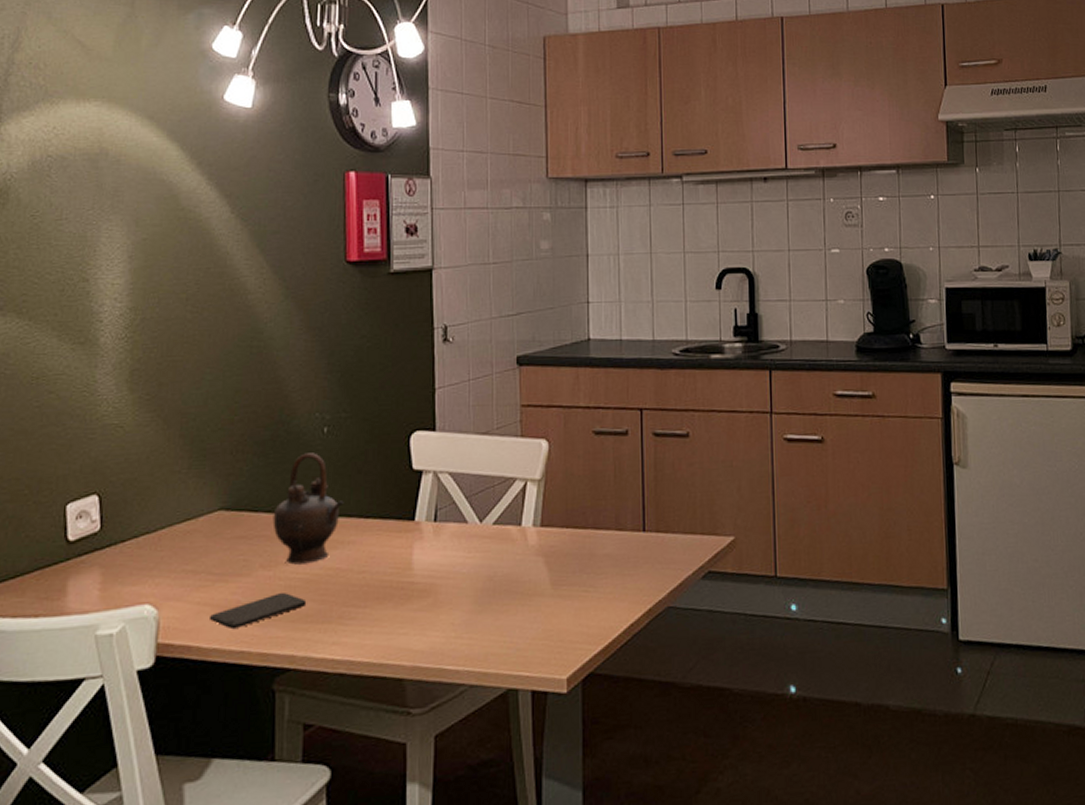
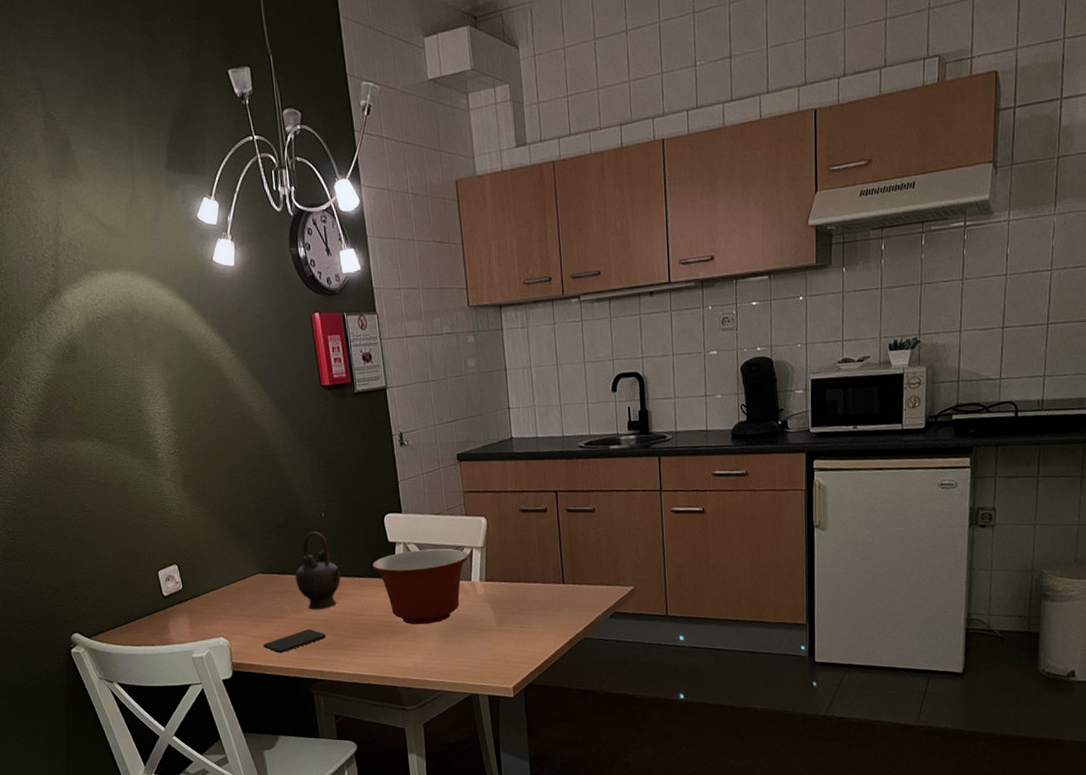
mixing bowl: none [386,480,521,588] -> present [372,548,469,625]

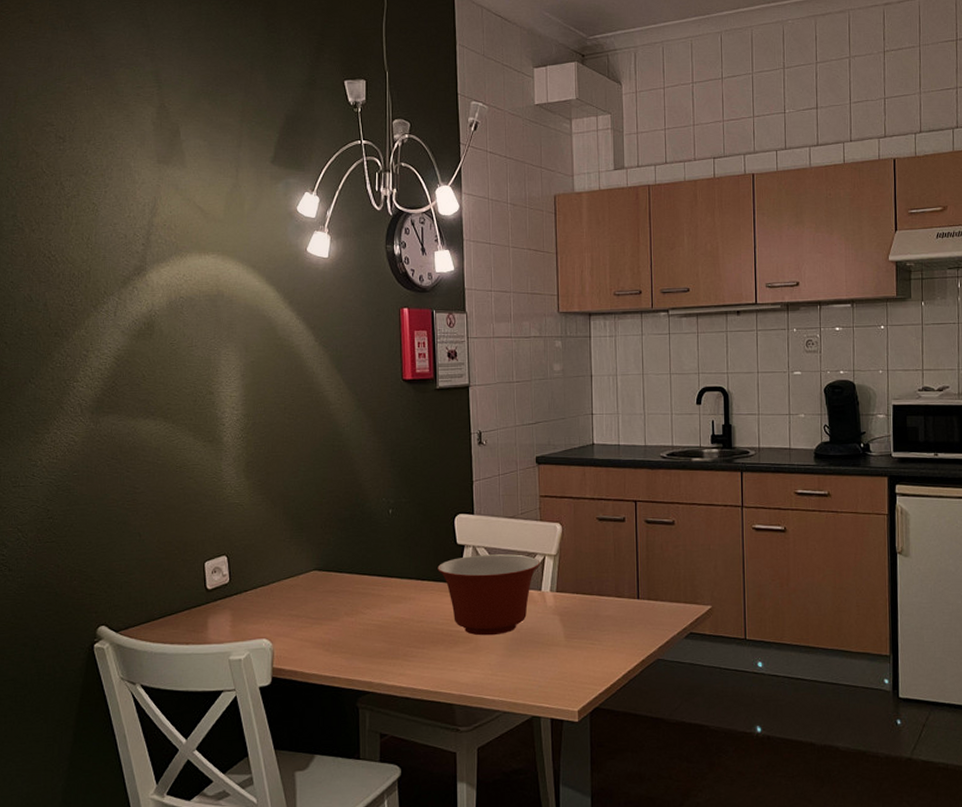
smartphone: present [263,629,326,654] -> none [309,635,380,660]
teapot: present [295,531,343,610] -> none [353,529,406,614]

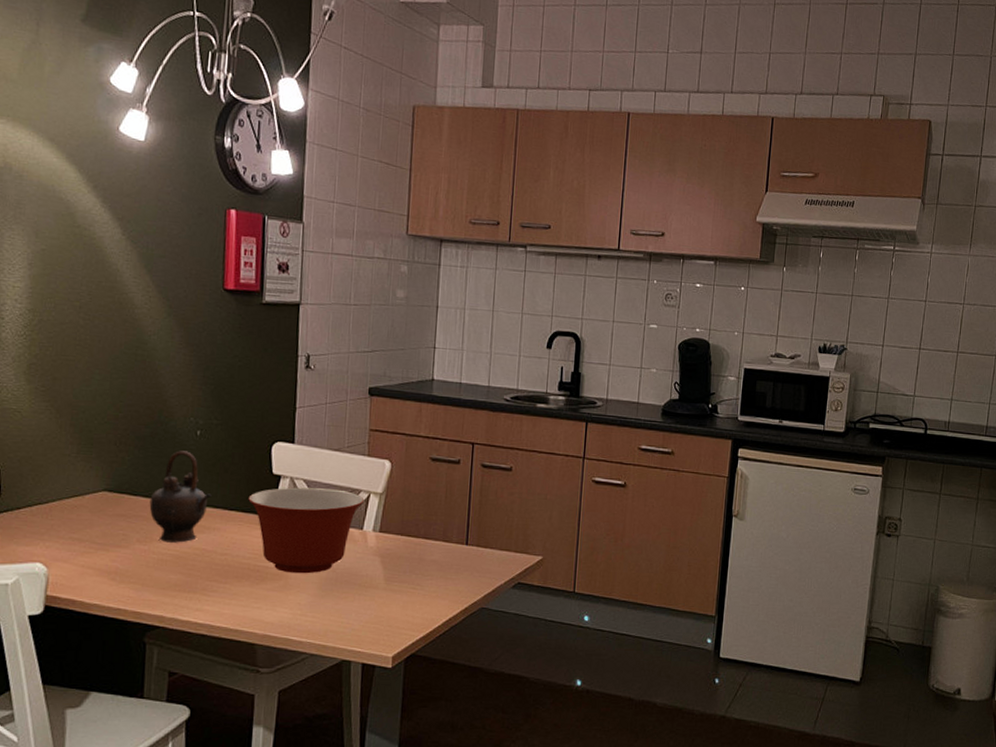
teapot: none [353,529,406,614] -> present [149,450,212,543]

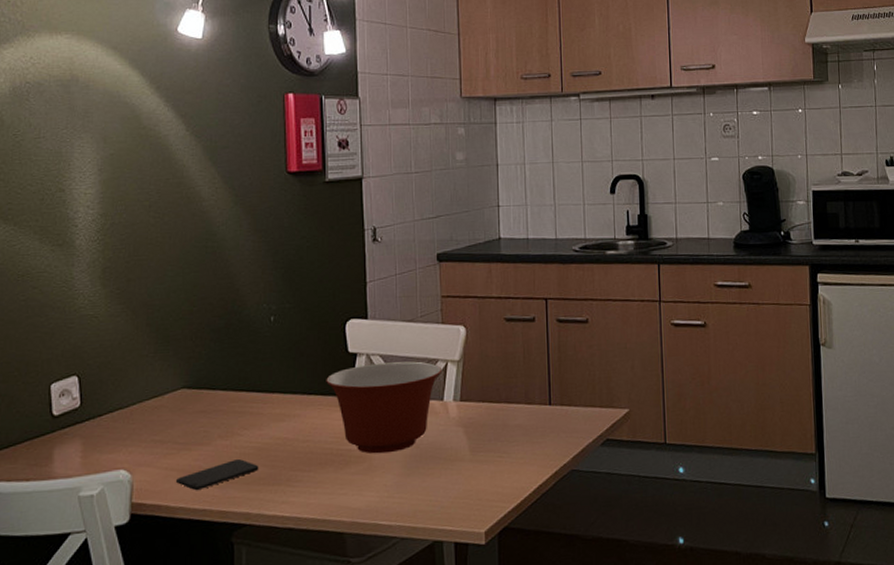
smartphone: none [91,565,176,590] -> present [175,459,259,491]
teapot: present [149,450,212,543] -> none [228,338,290,435]

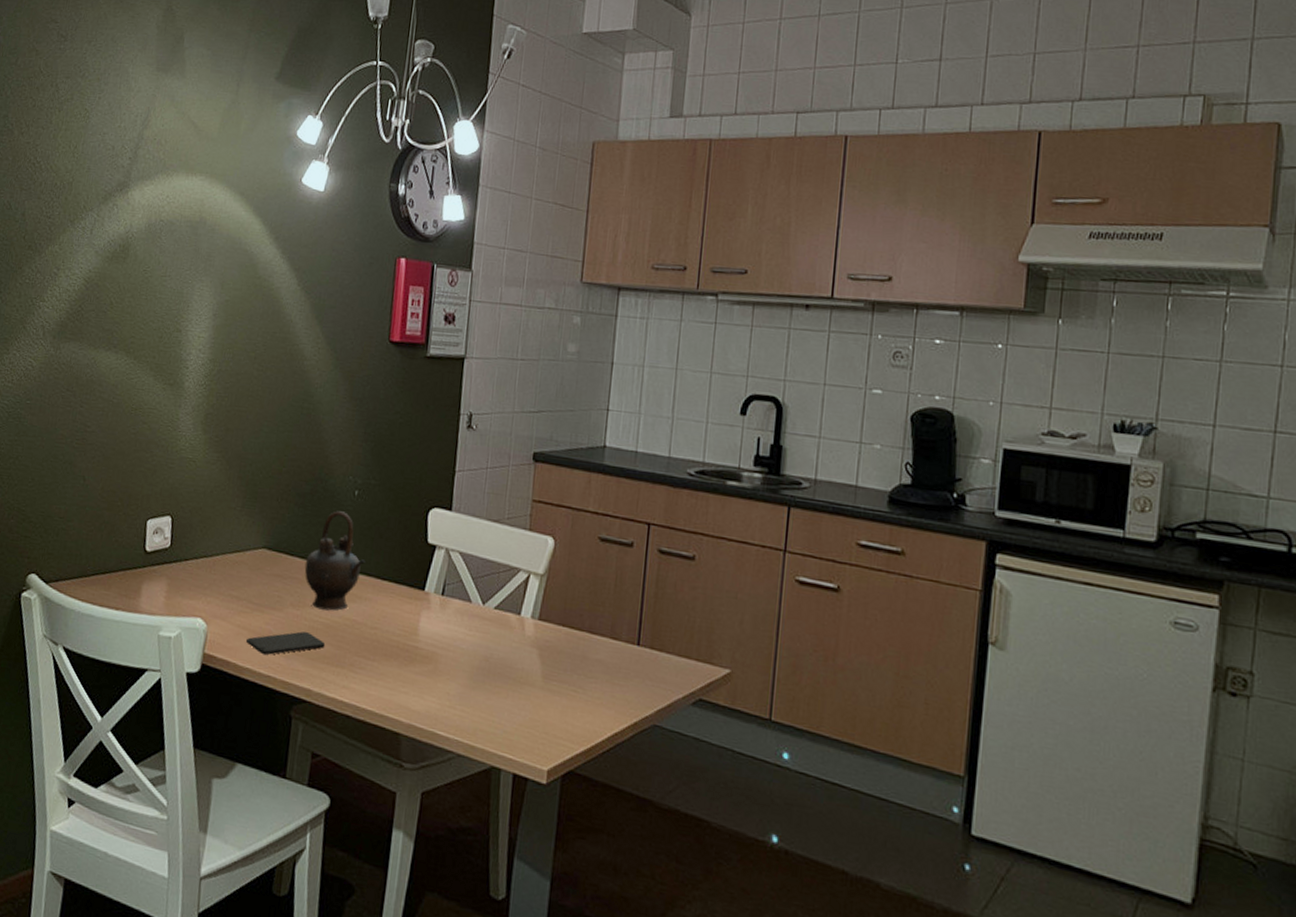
teapot: none [228,338,290,435] -> present [304,510,366,611]
mixing bowl: present [326,361,443,454] -> none [401,559,524,660]

